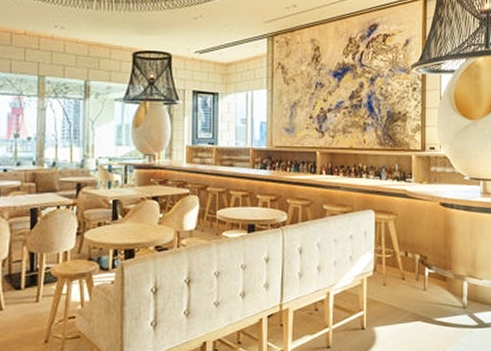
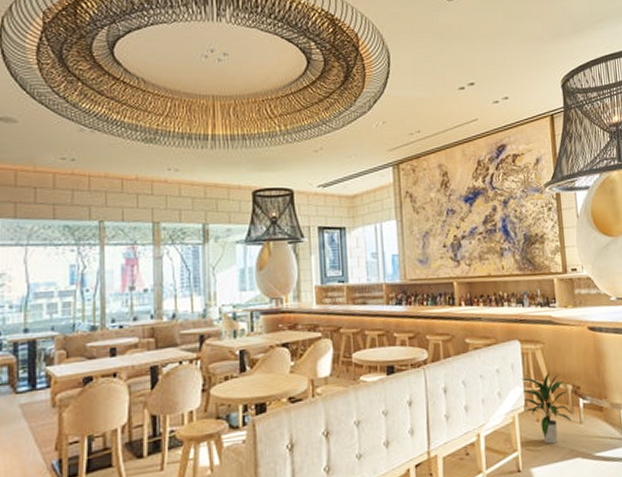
indoor plant: none [372,240,418,307] -> present [521,371,573,444]

